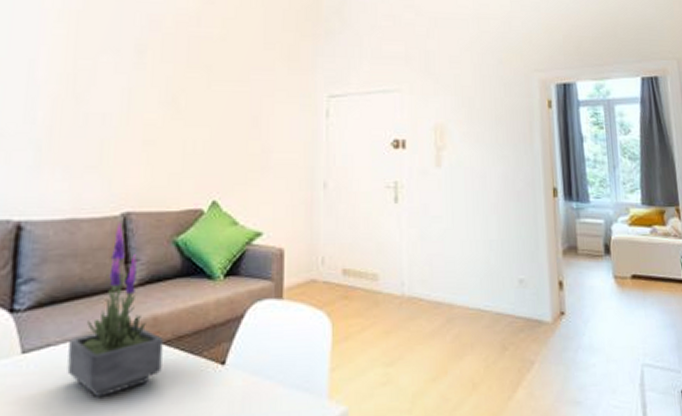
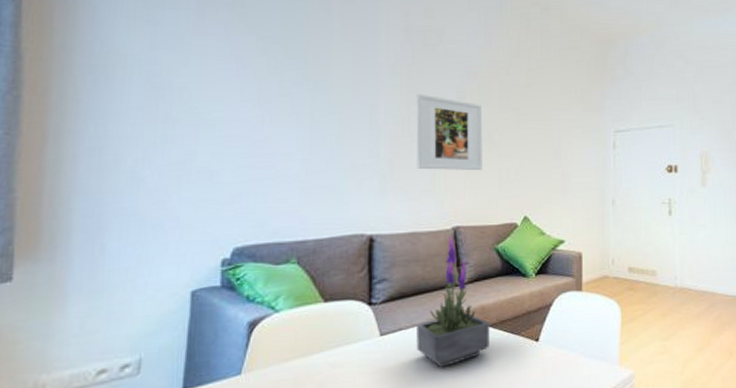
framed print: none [81,46,166,143] -> present [416,94,483,171]

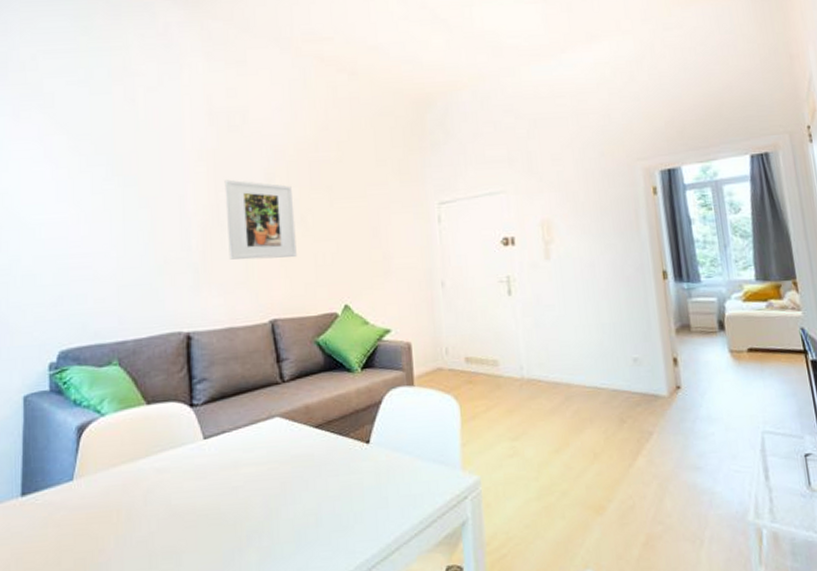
potted plant: present [416,234,490,367] -> none [240,328,317,472]

